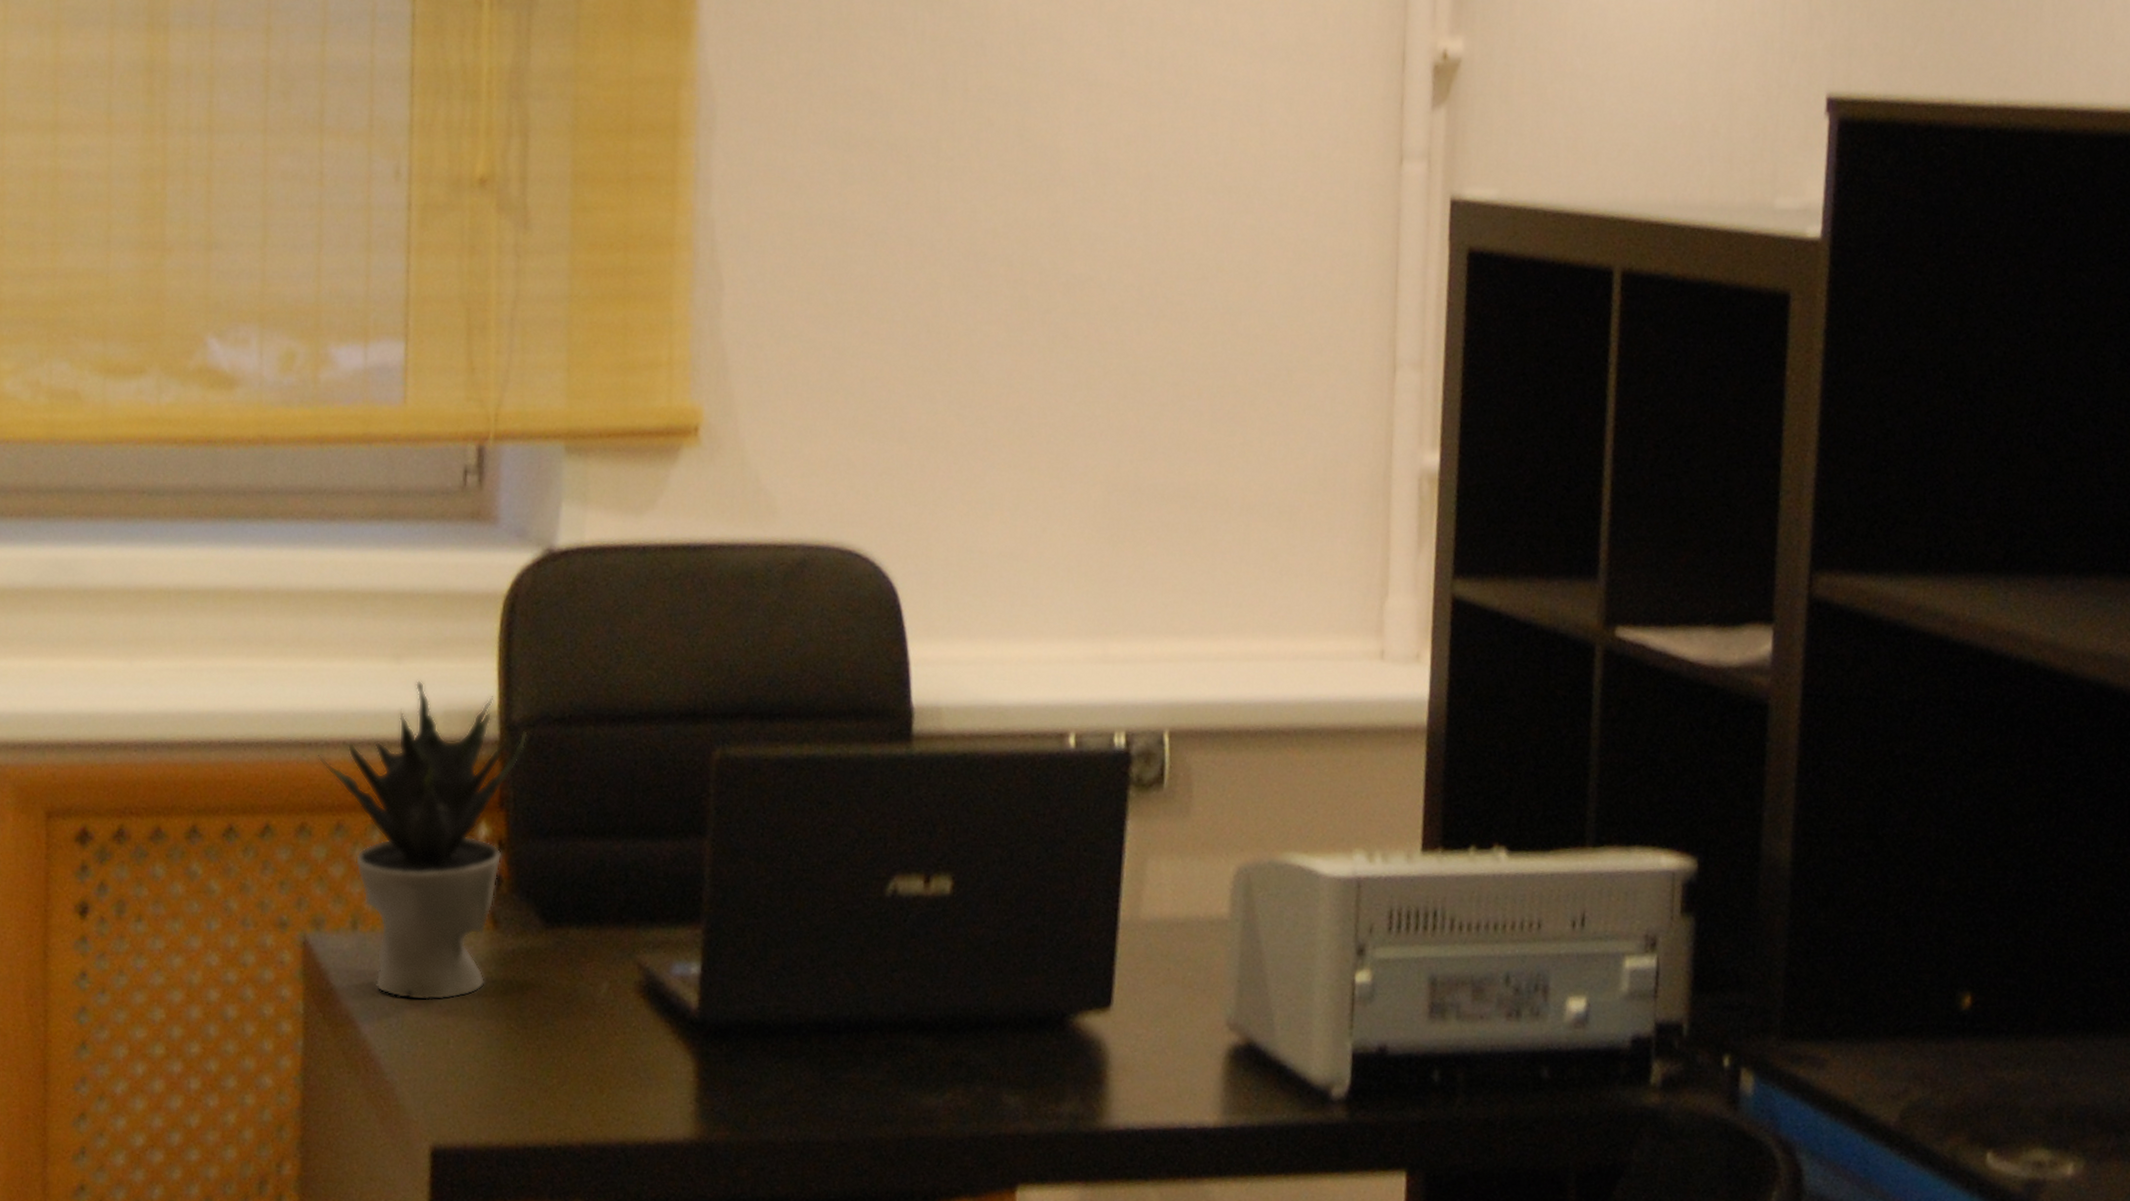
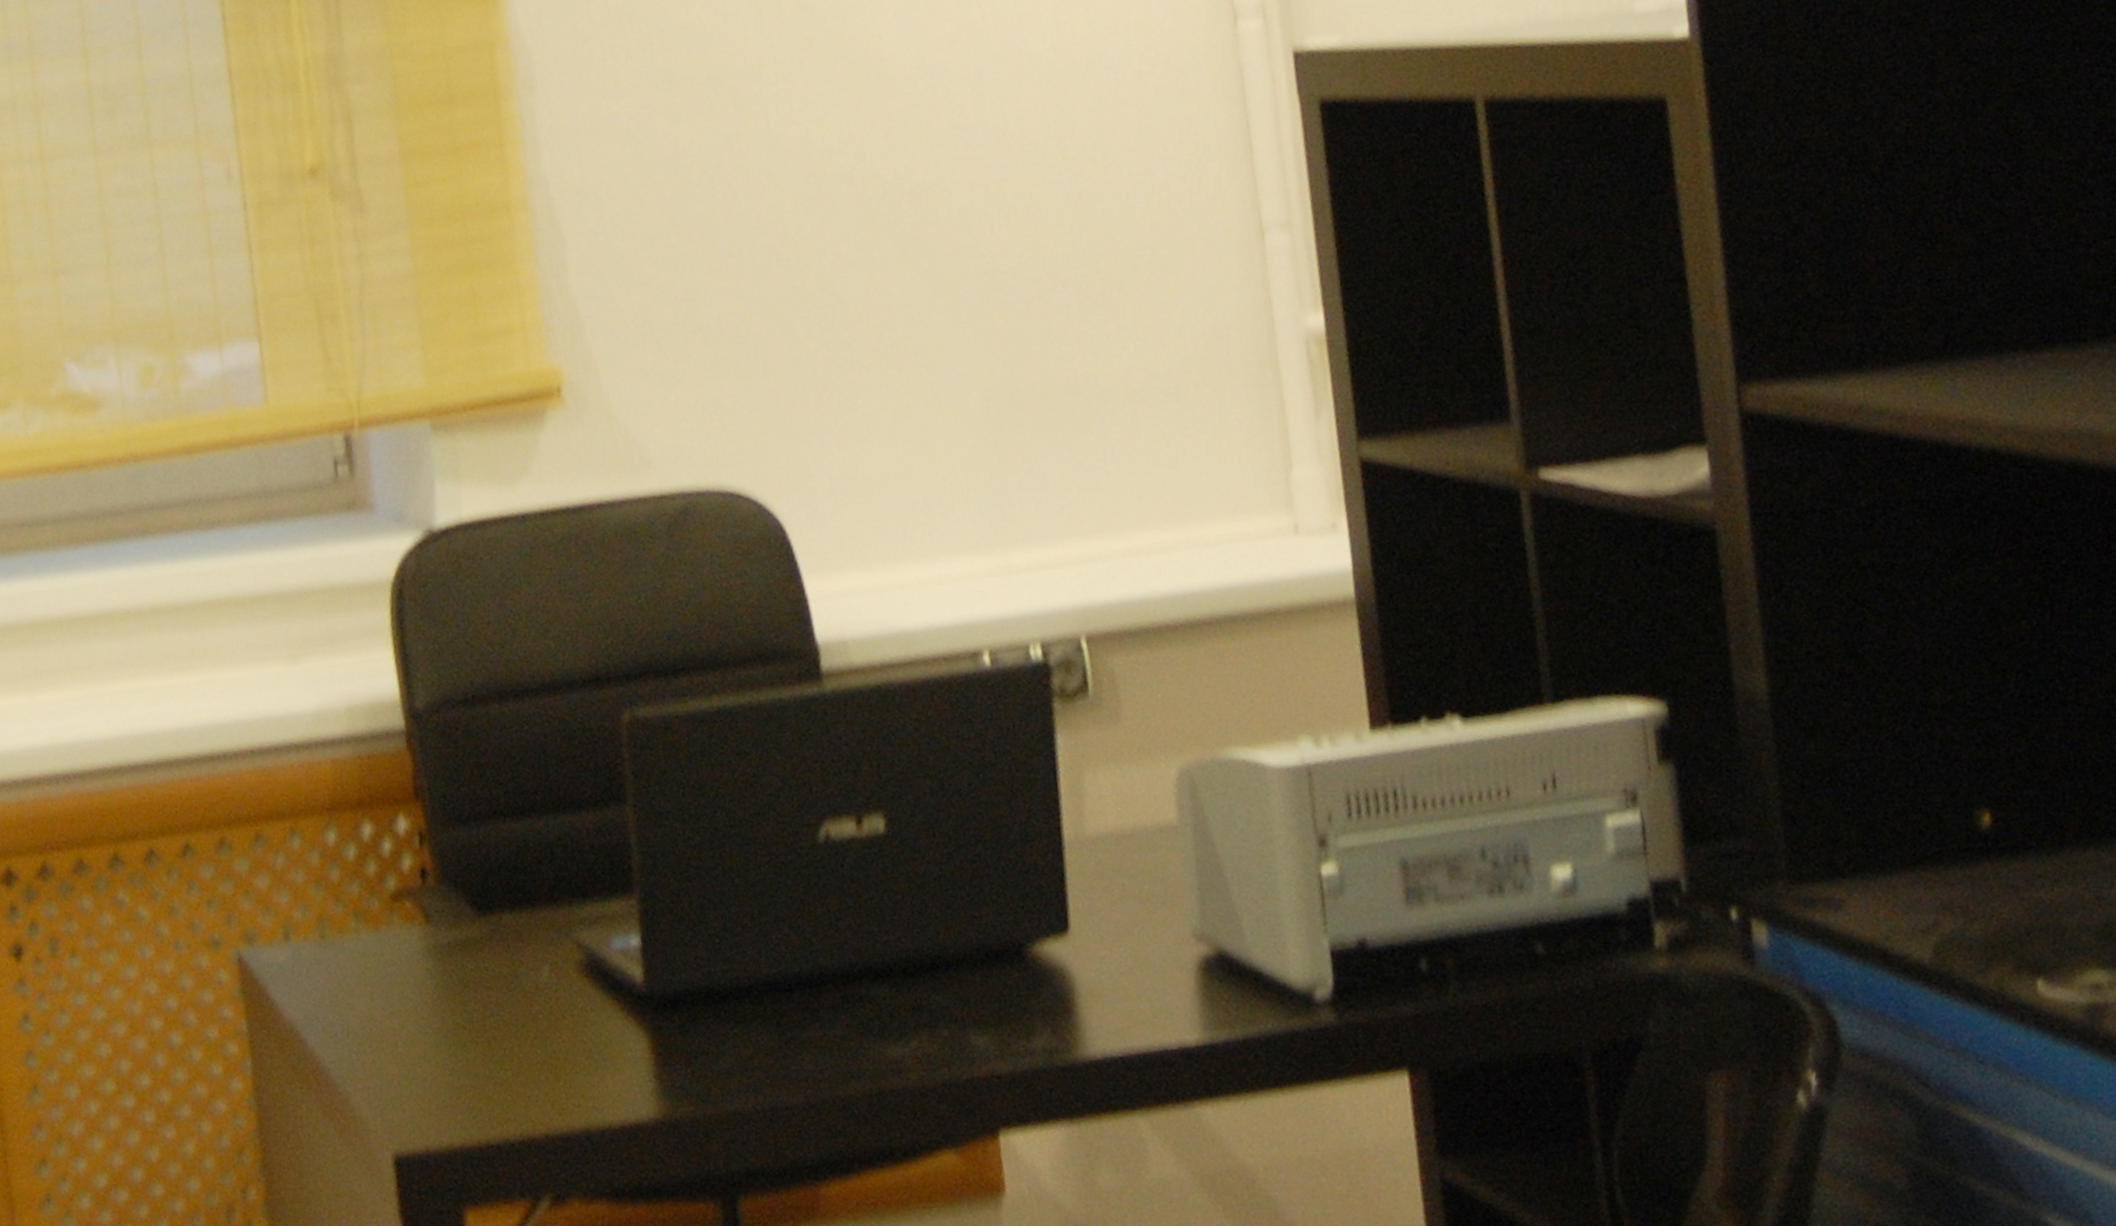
potted plant: present [317,681,528,1001] -> none [227,679,434,1007]

